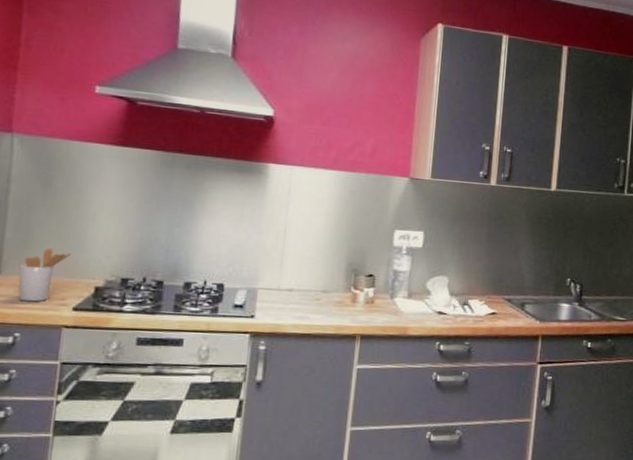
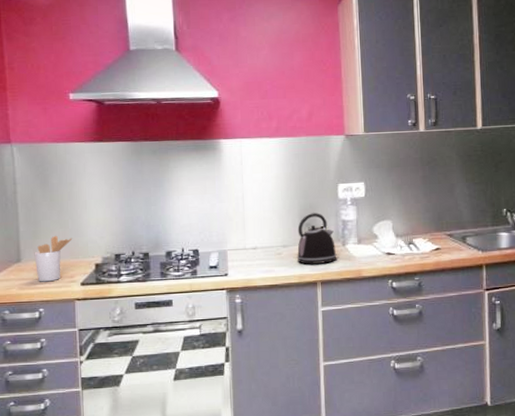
kettle: none [337,258,383,316] -> present [296,213,337,264]

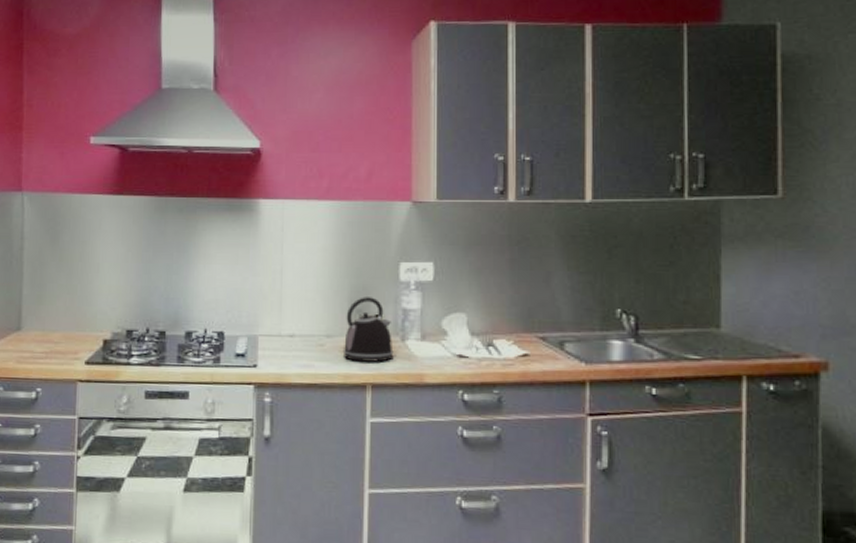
utensil holder: present [34,235,73,282] -> none [36,302,81,357]

